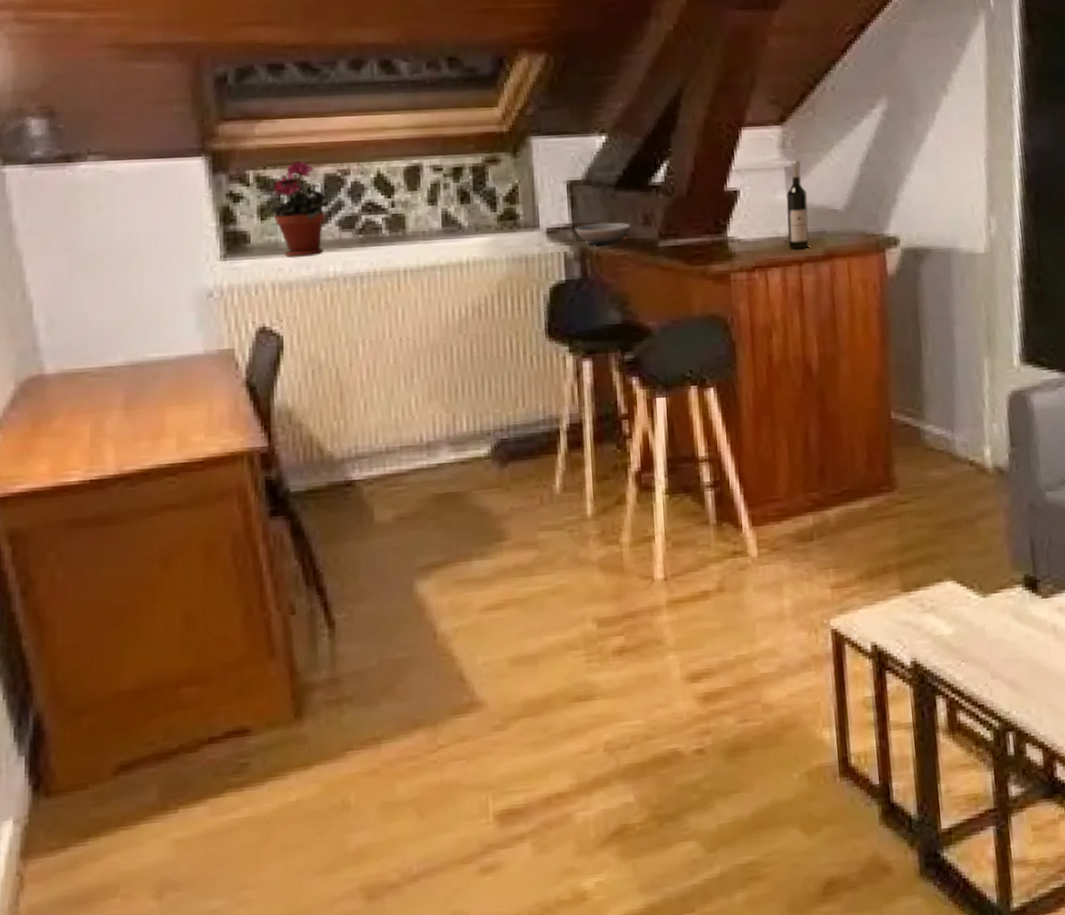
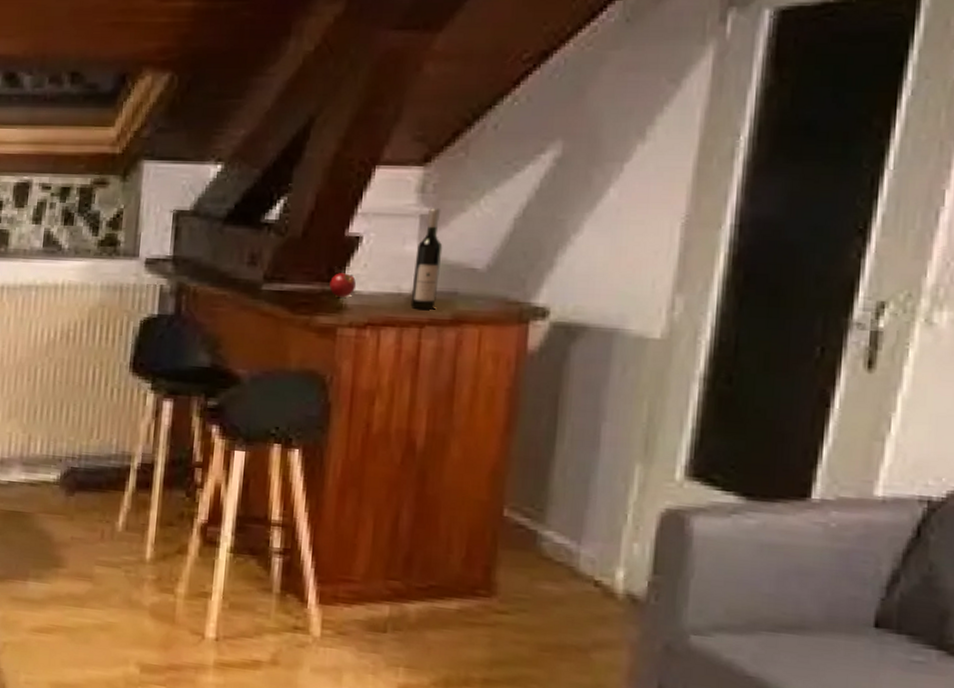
dish: present [575,222,631,245] -> none [175,257,235,281]
fruit: none [718,224,741,247] -> present [329,273,357,299]

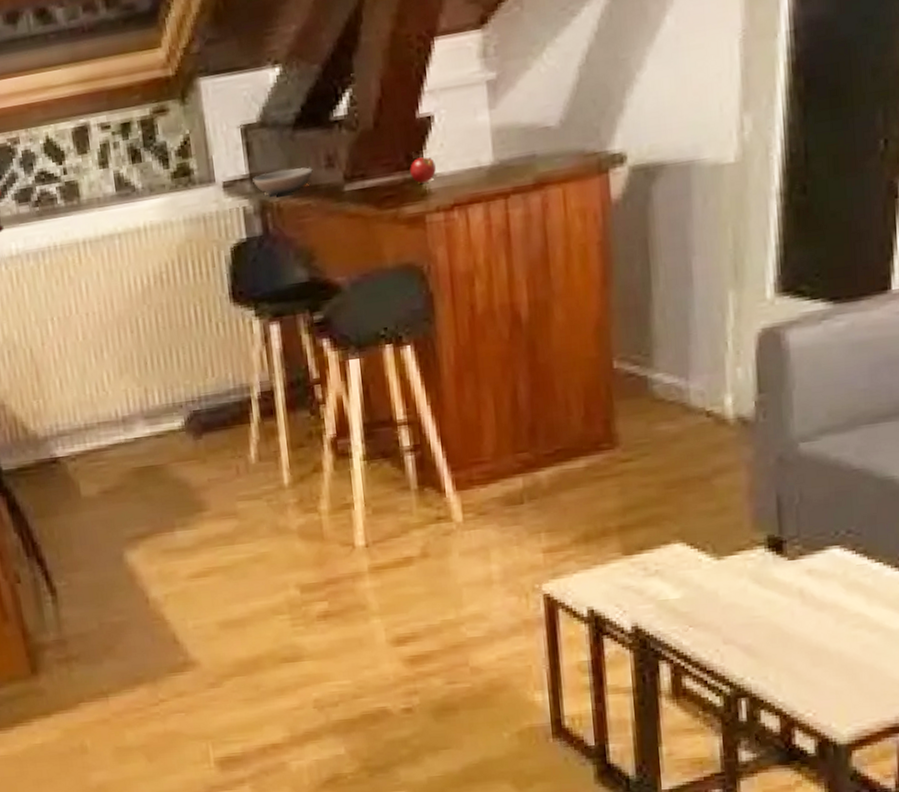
dish: none [175,257,235,281] -> present [252,167,313,196]
bottle: present [410,208,443,310] -> none [489,70,517,180]

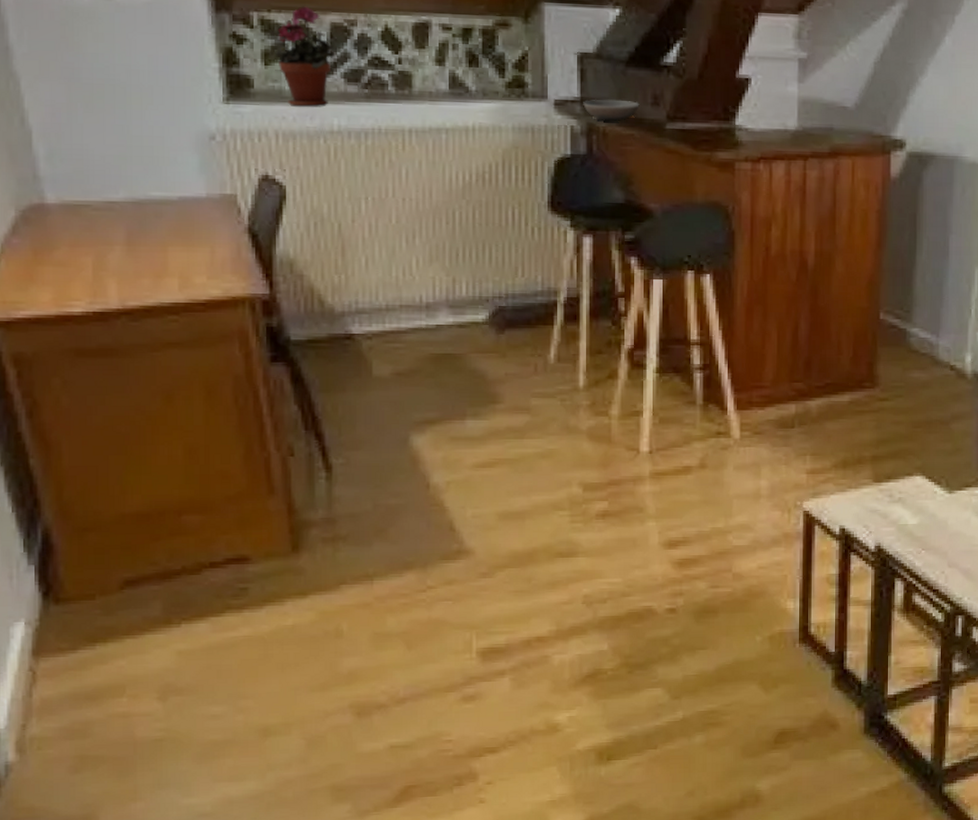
fruit: present [410,157,437,184] -> none [726,112,749,136]

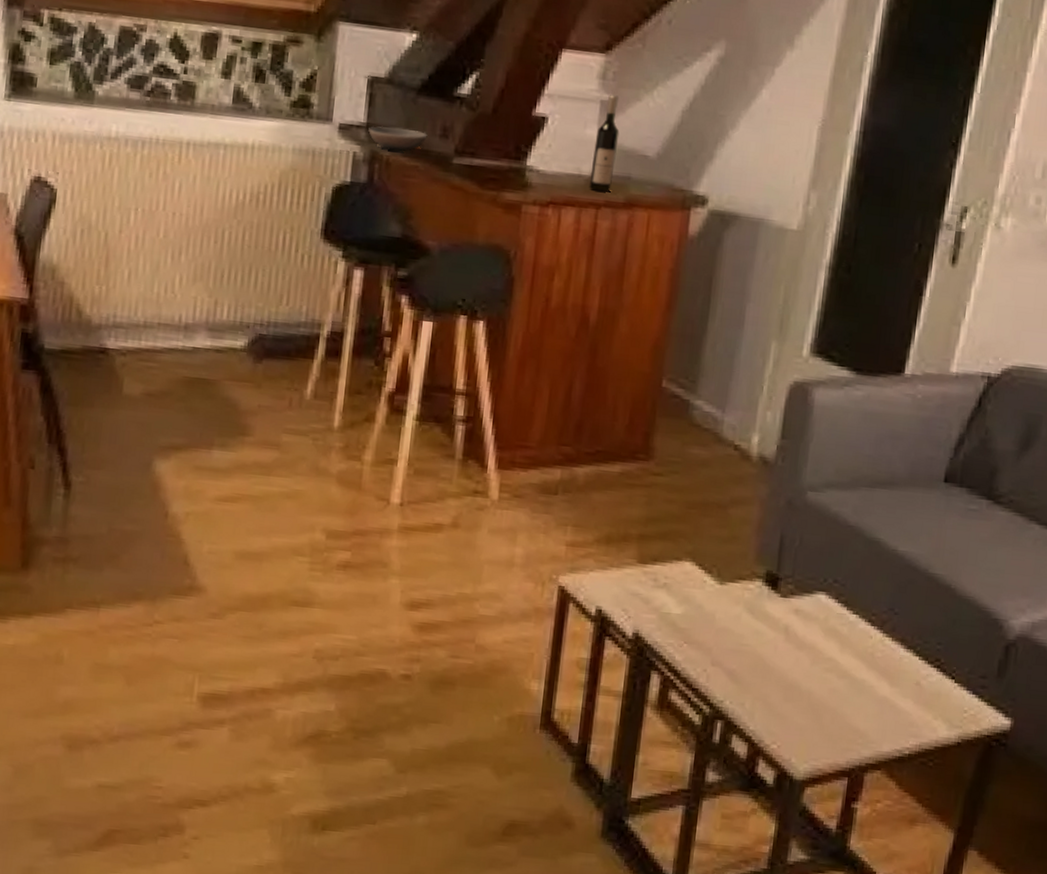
potted plant: present [276,6,334,108] -> none [62,7,121,112]
bottle: none [795,52,819,144] -> present [589,94,620,192]

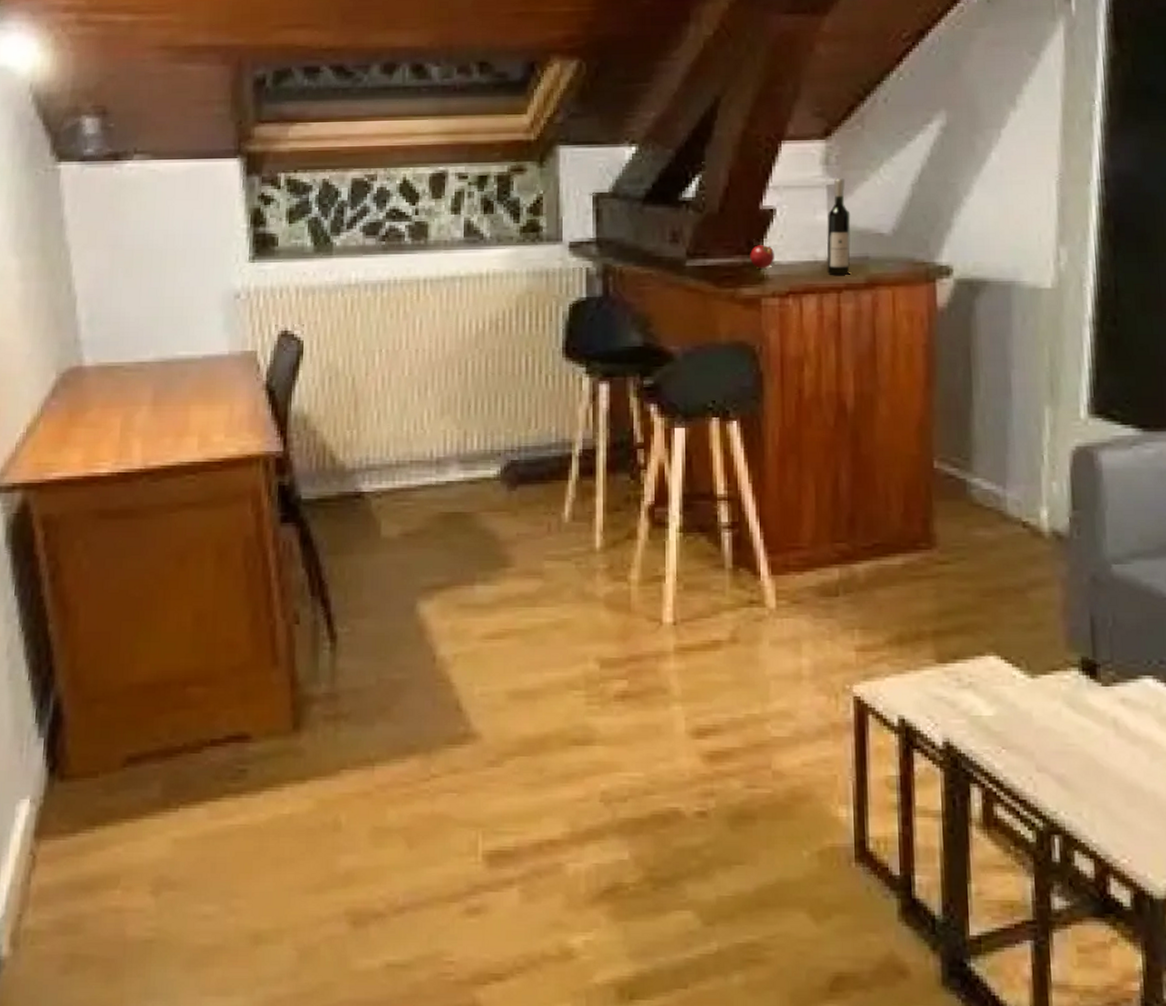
dish: present [368,126,428,151] -> none [599,238,658,262]
fruit: none [516,151,541,177] -> present [750,245,775,270]

